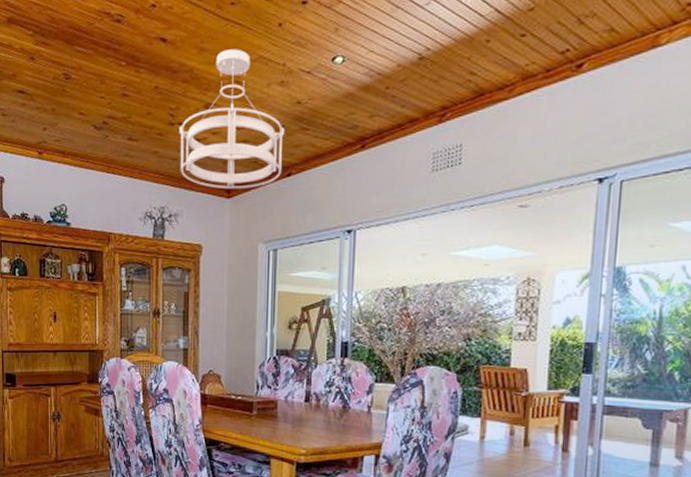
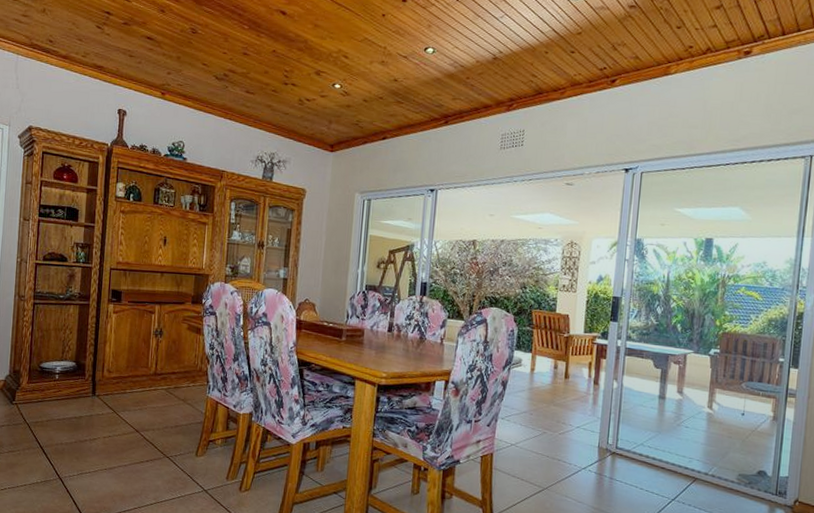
chandelier: present [179,49,285,189] -> none [290,29,383,146]

